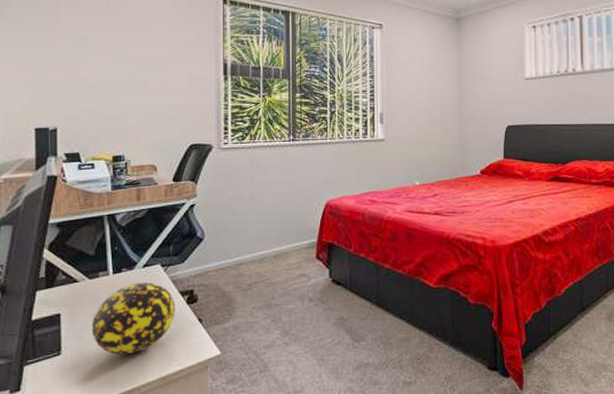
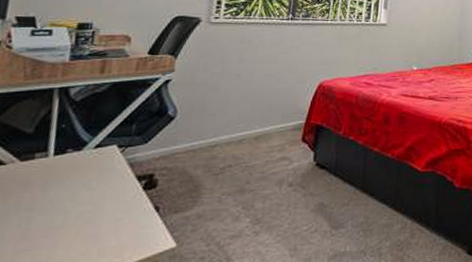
decorative ball: present [91,282,175,355] -> none [11,165,129,252]

